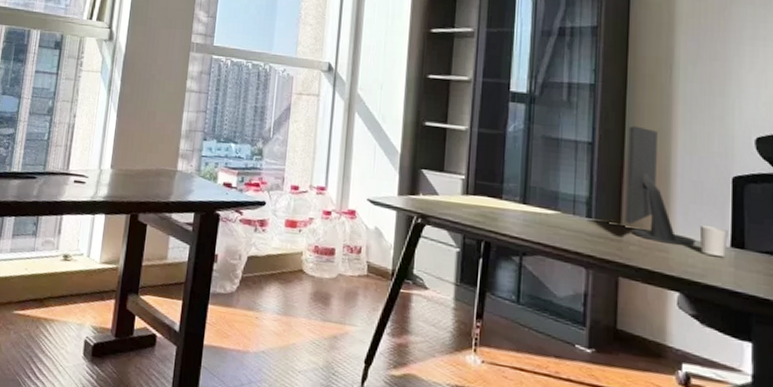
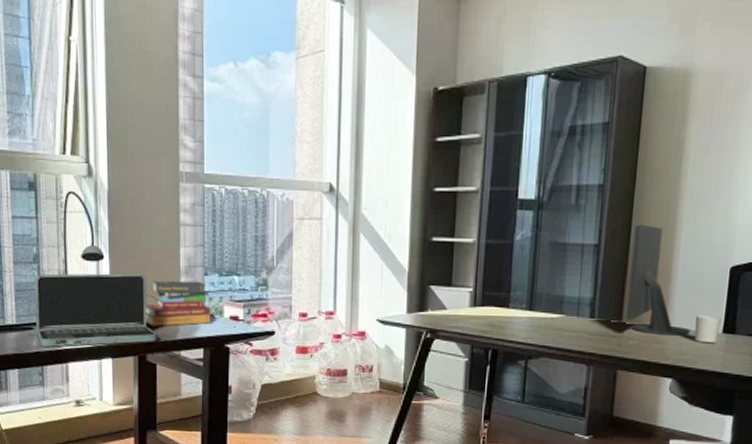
laptop: none [30,126,152,202] -> present [28,273,157,348]
desk lamp: none [73,51,157,165] -> present [62,190,158,305]
books: none [142,142,206,188] -> present [145,280,211,326]

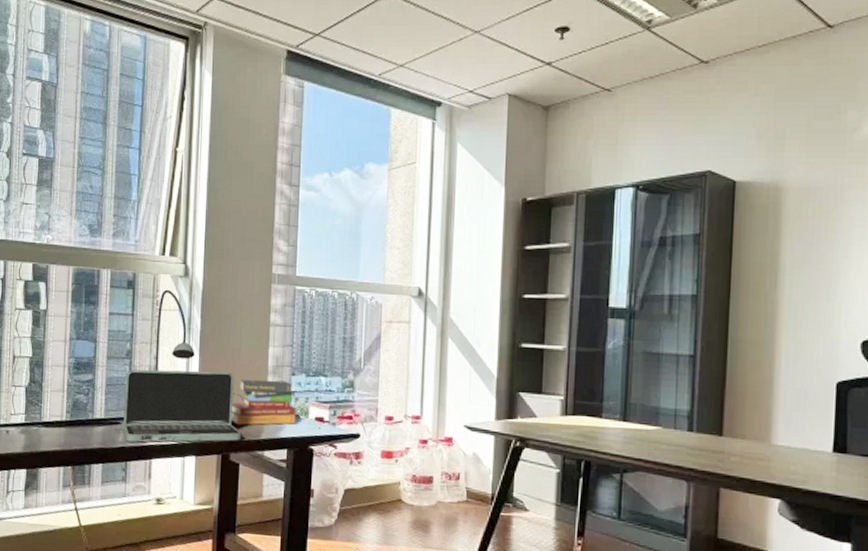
computer monitor: present [626,224,692,336] -> none [727,335,799,454]
cup: present [694,316,721,344] -> none [801,432,830,463]

